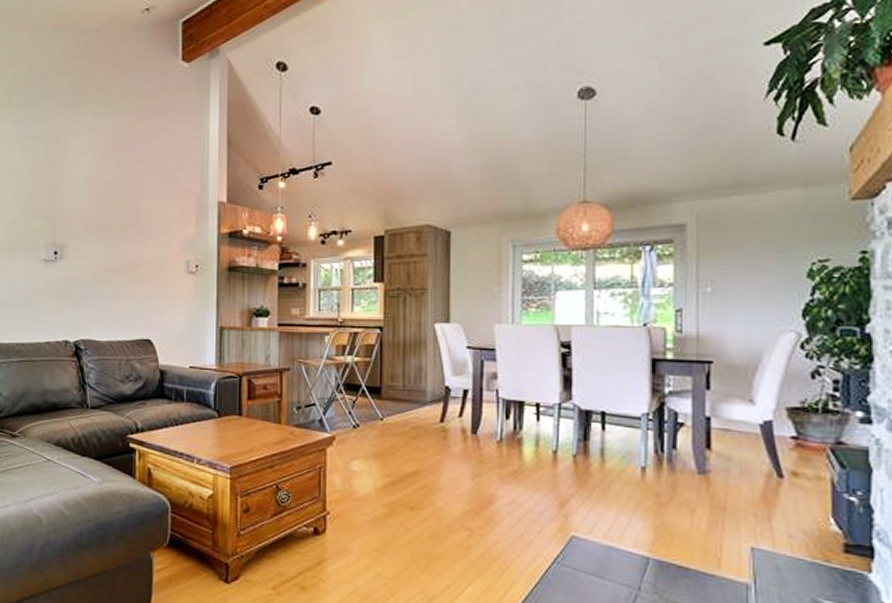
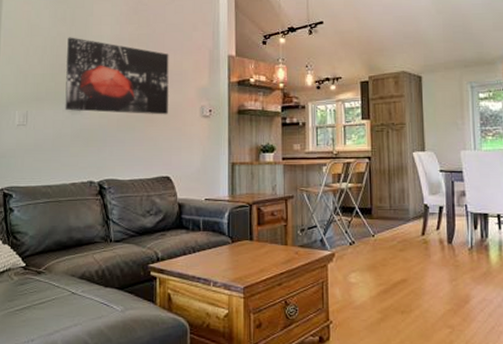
wall art: none [38,178,151,270] -> present [65,37,169,115]

